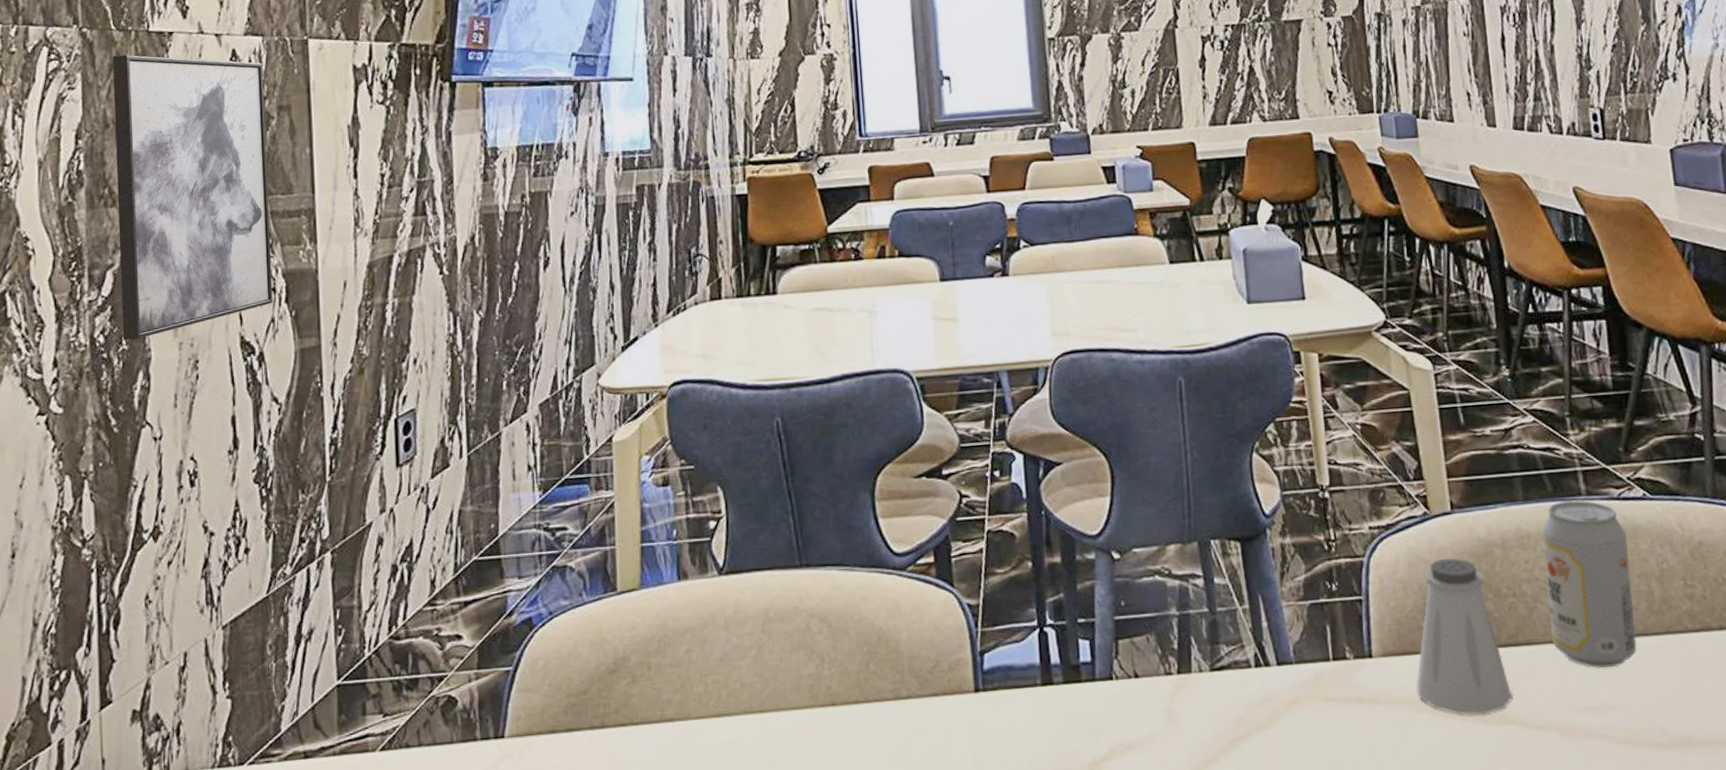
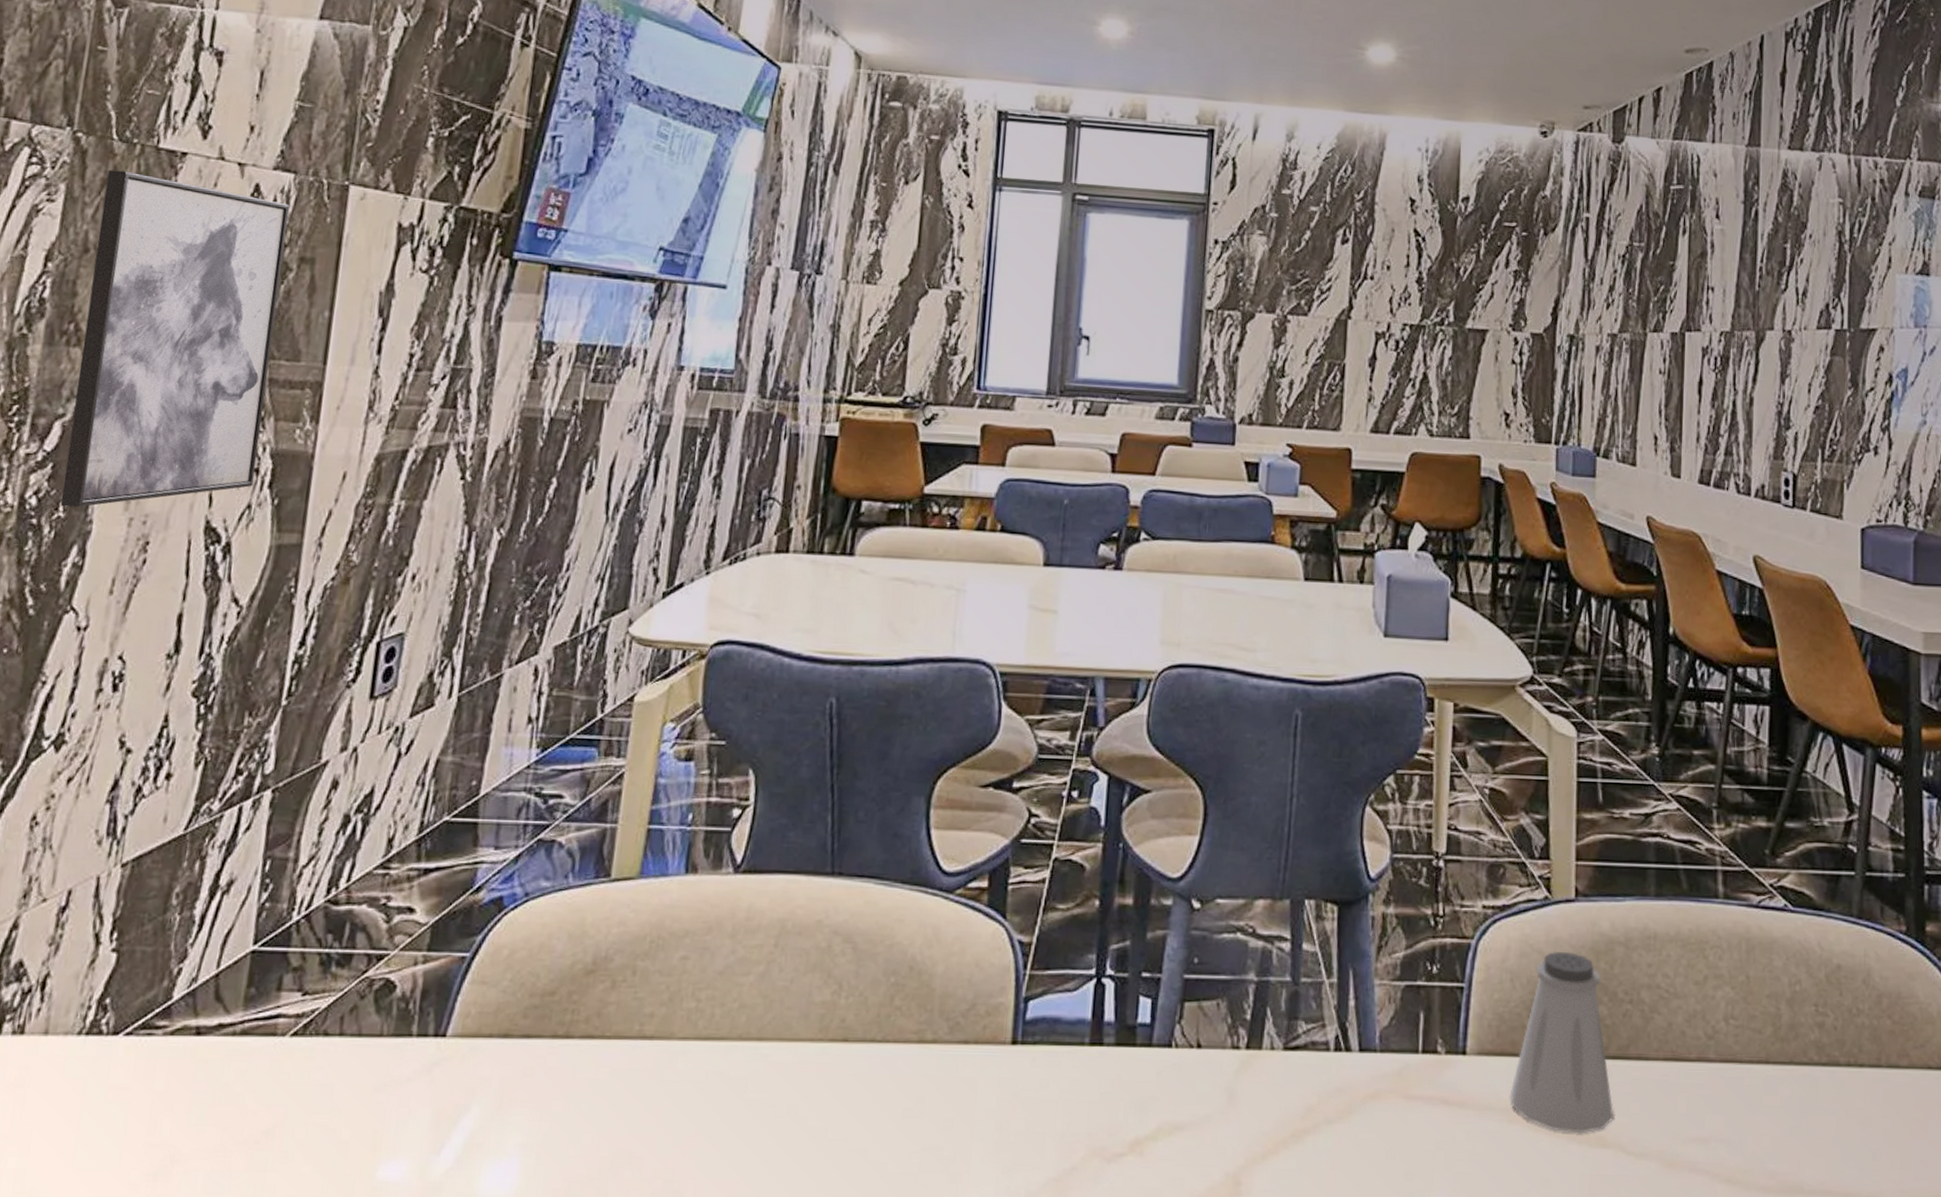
beverage can: present [1542,500,1637,669] -> none [1666,901,1761,1096]

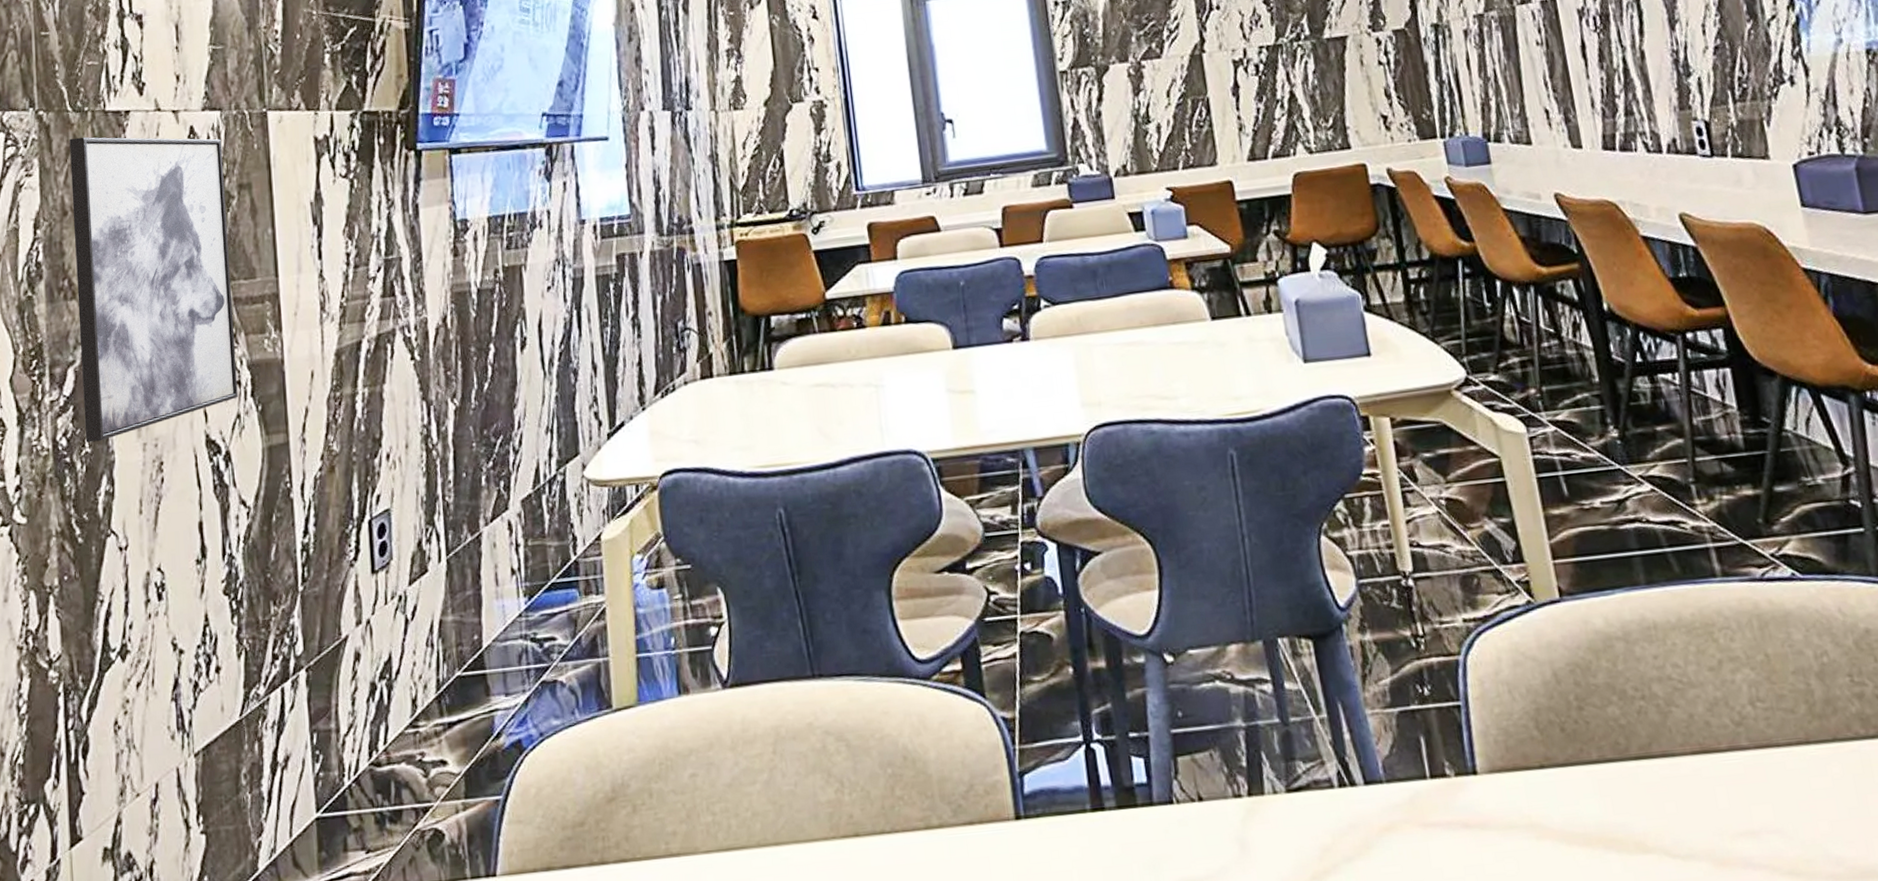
saltshaker: present [1509,951,1614,1134] -> none [1531,654,1650,843]

